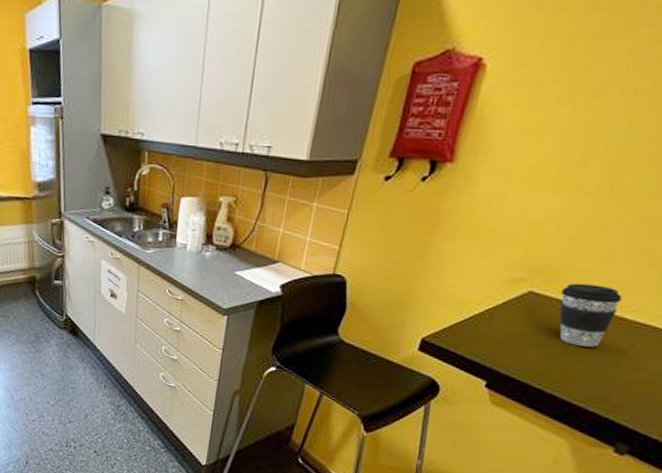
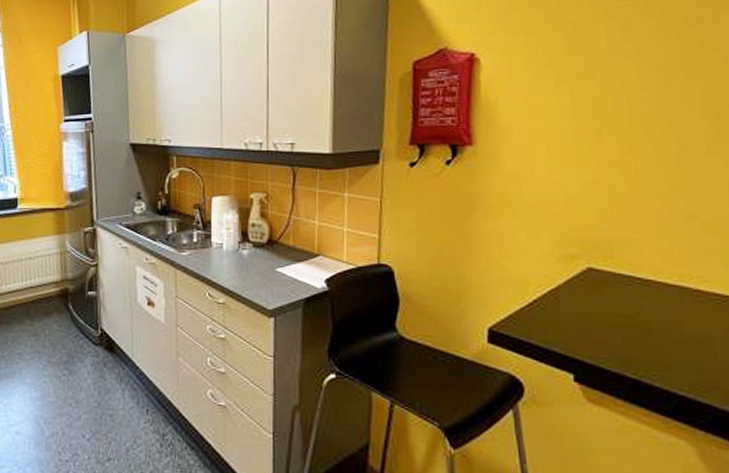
coffee cup: present [558,283,623,347] -> none [621,255,690,325]

